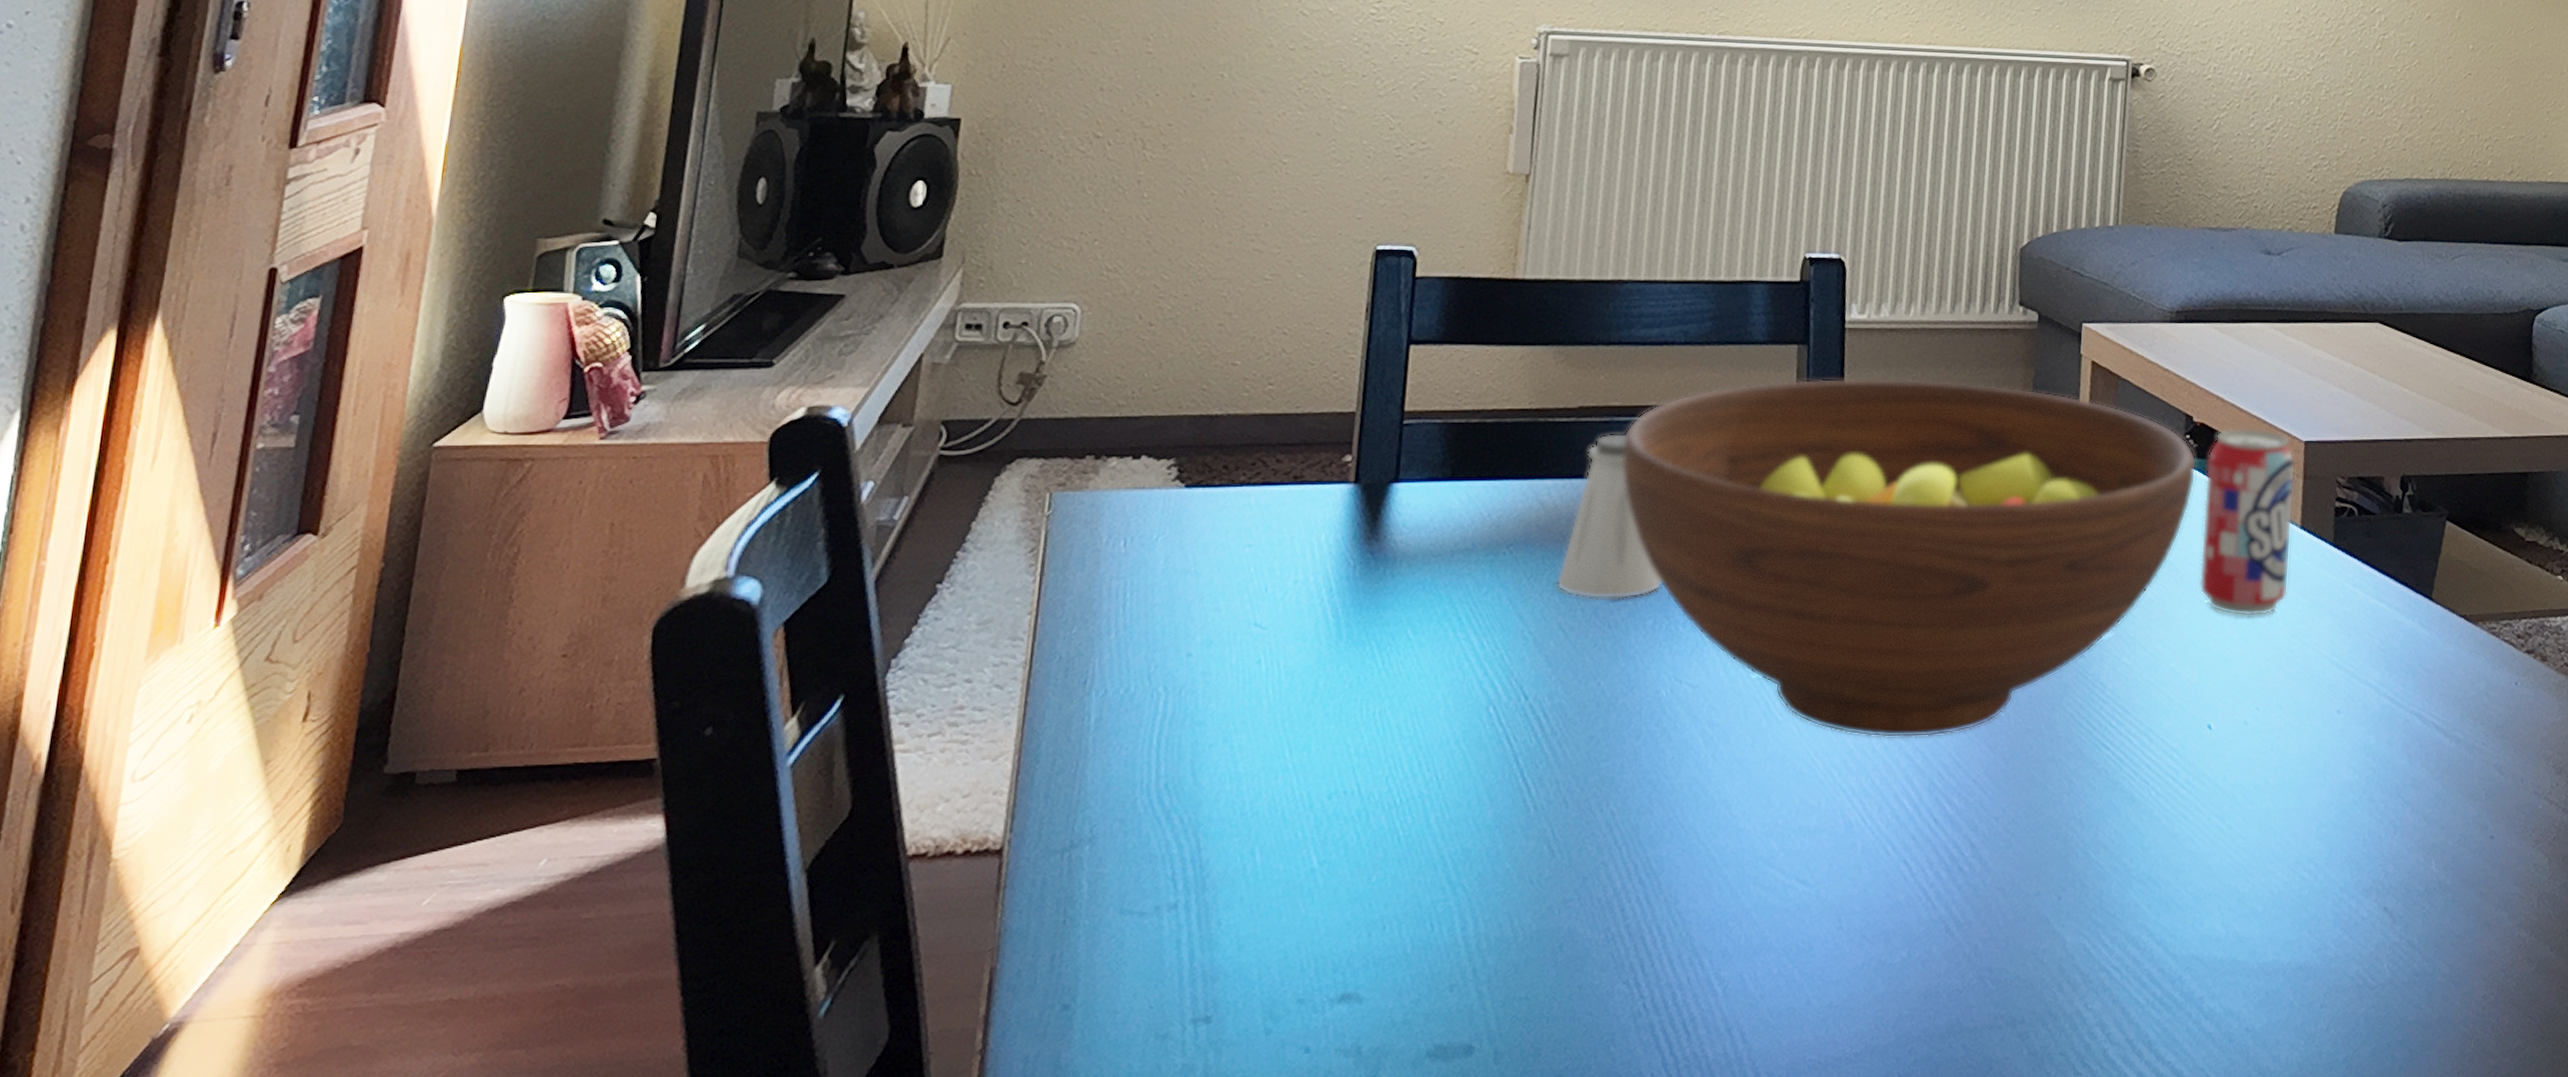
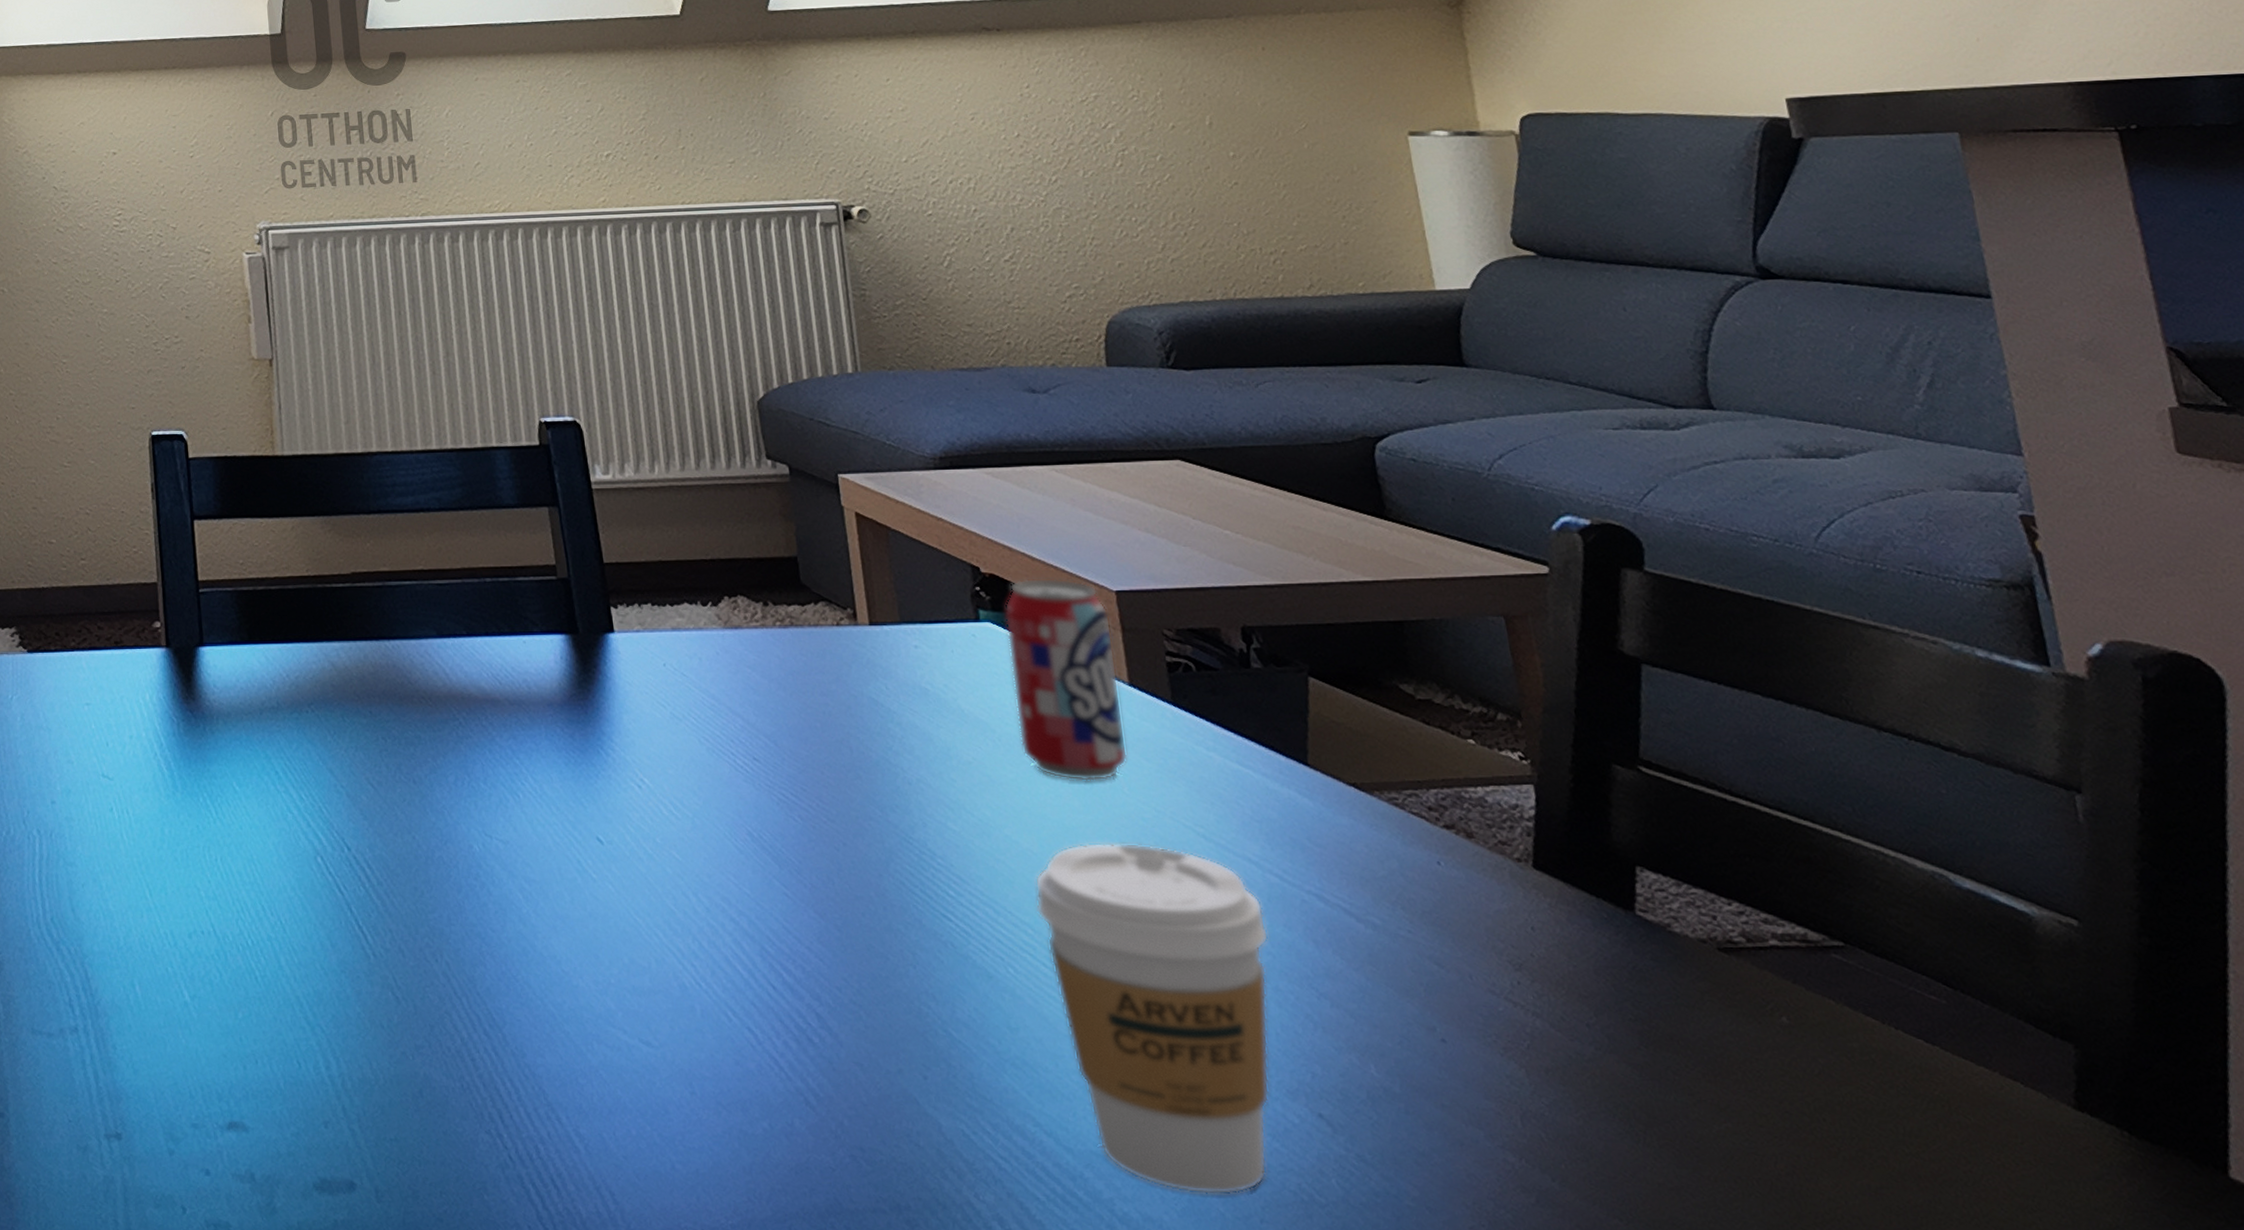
saltshaker: present [1555,433,1662,599] -> none [358,597,458,756]
fruit bowl: present [1622,377,2197,738] -> none [397,536,996,901]
coffee cup: none [2185,672,2374,986] -> present [1034,842,1270,1195]

